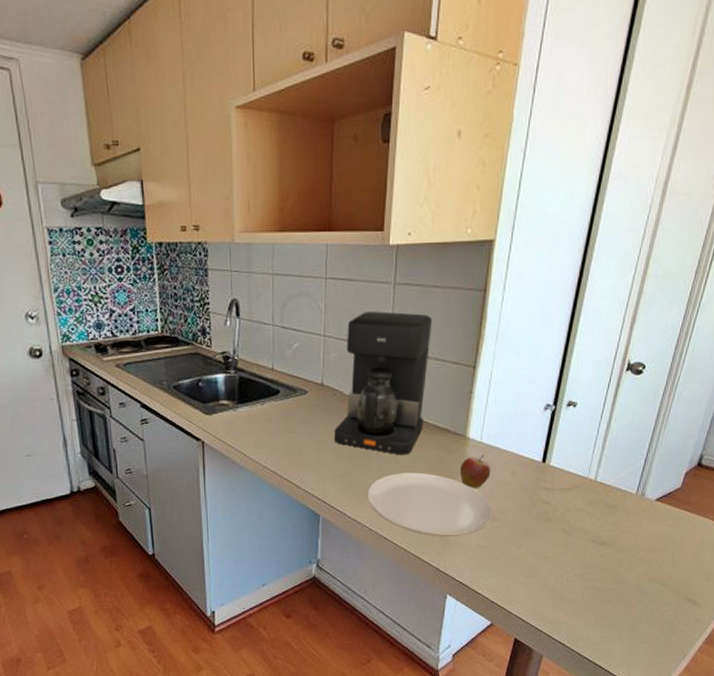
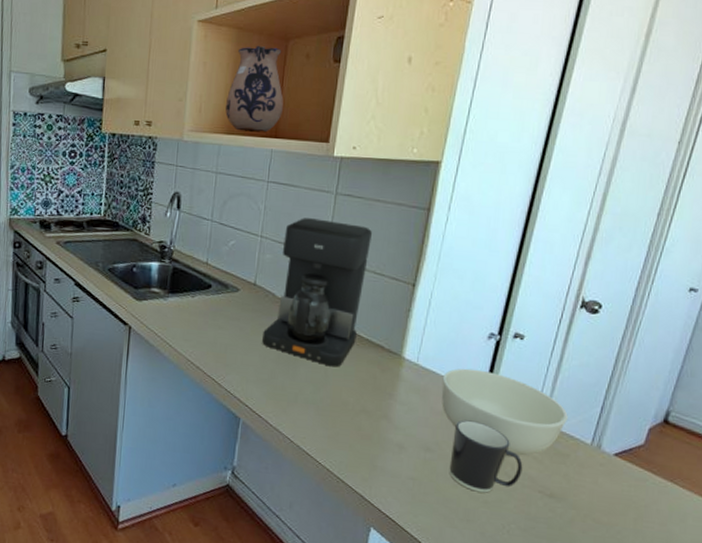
ceramic pitcher: none [275,129,334,227] -> present [225,45,284,133]
plate: present [368,472,492,537] -> none [292,385,426,463]
fruit: present [459,455,491,488] -> none [392,378,427,413]
bowl: none [504,440,616,514] -> present [441,368,568,456]
mug: none [513,487,578,550] -> present [449,419,523,493]

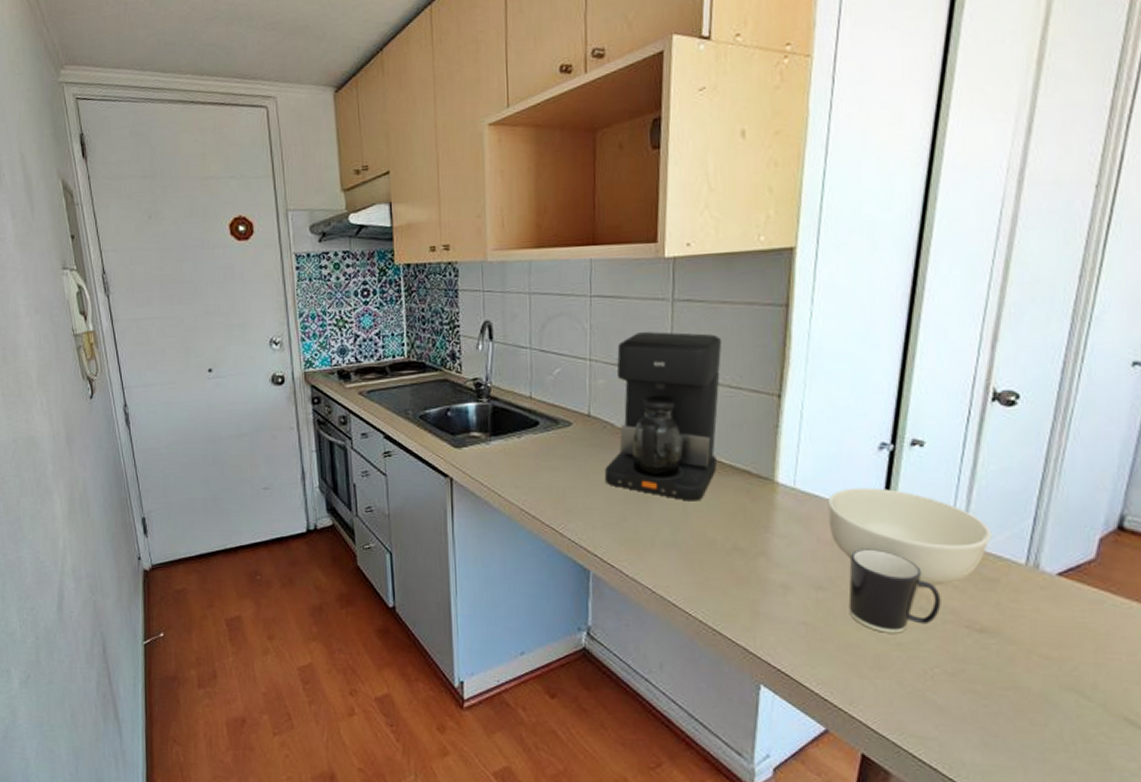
ceramic pitcher: present [225,45,284,133] -> none [532,141,598,243]

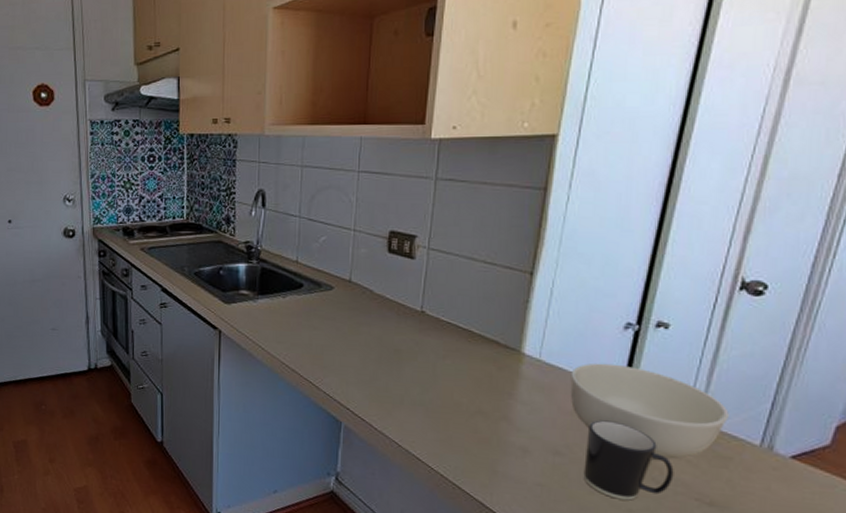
coffee maker: present [605,332,721,502] -> none [362,207,479,366]

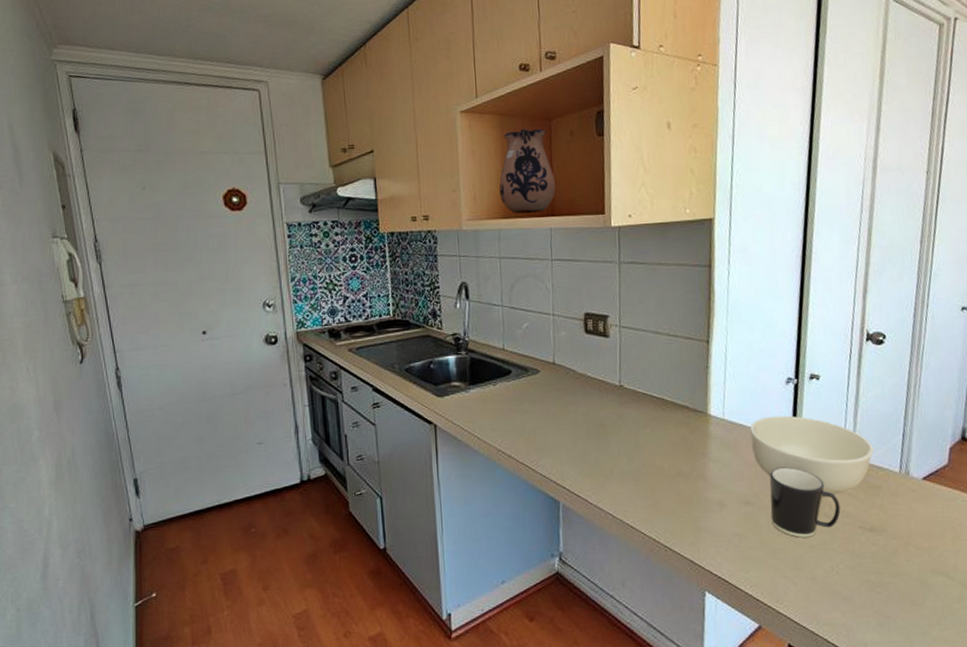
ceramic pitcher: none [308,26,371,120] -> present [499,128,556,214]

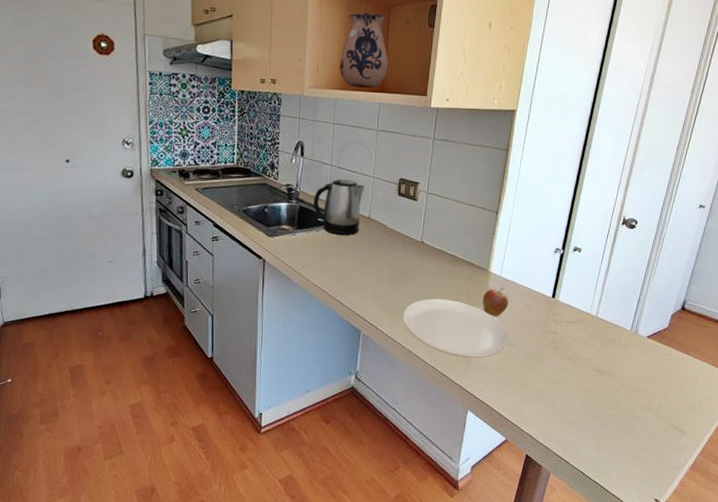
kettle: none [486,320,544,387] -> present [313,178,364,235]
plate: none [609,453,745,525] -> present [403,298,509,358]
fruit: none [704,433,738,469] -> present [482,288,509,316]
bowl: present [749,415,874,497] -> none [520,277,614,344]
mug: present [769,467,841,538] -> none [527,318,582,375]

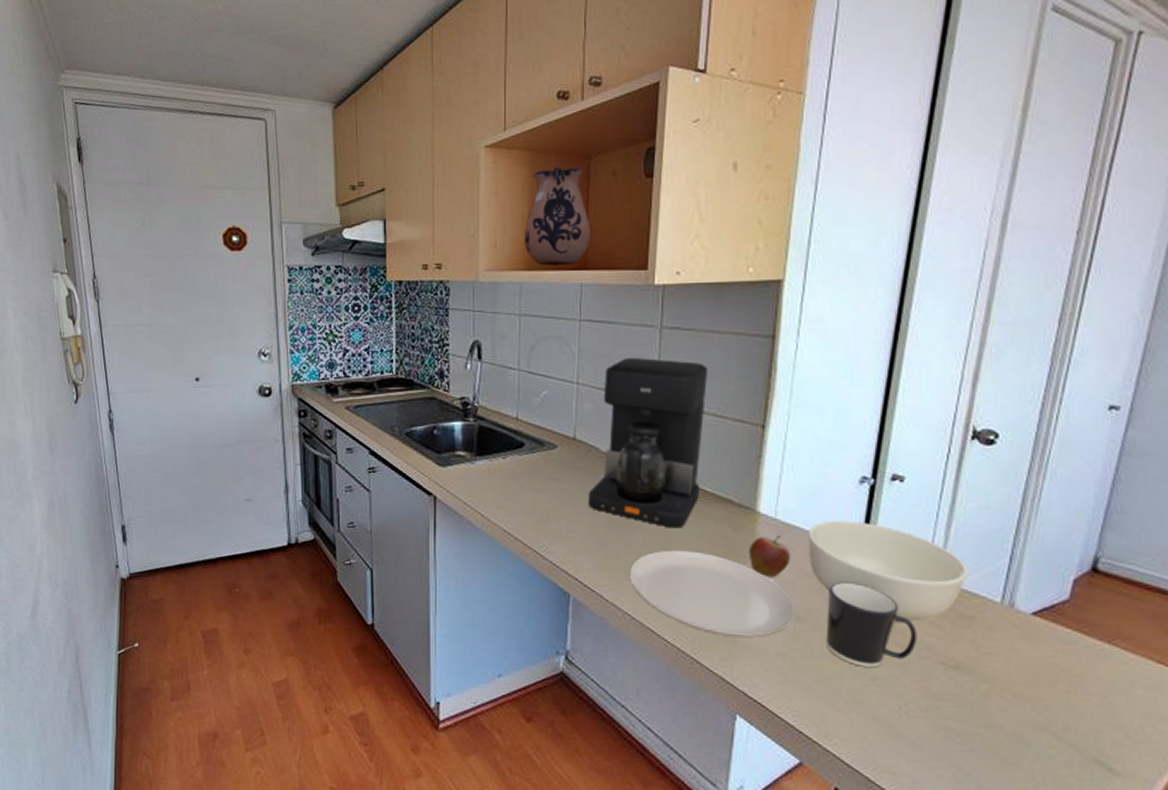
kettle: present [313,178,364,235] -> none [497,387,566,463]
coffee maker: none [377,160,463,284] -> present [589,358,707,529]
bowl: none [520,277,614,344] -> present [808,520,968,622]
mug: none [527,318,582,375] -> present [826,581,917,668]

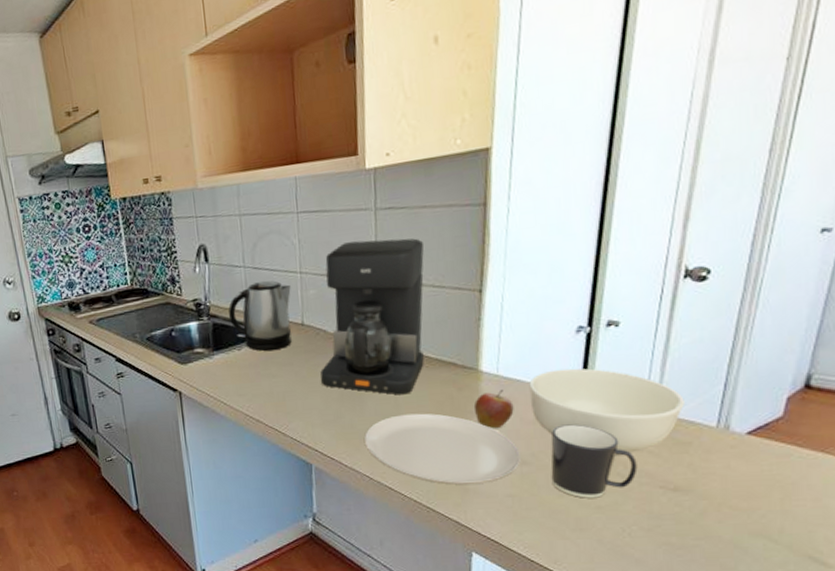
kettle: none [497,387,566,463] -> present [228,280,292,351]
ceramic pitcher: present [525,166,590,265] -> none [236,63,300,165]

